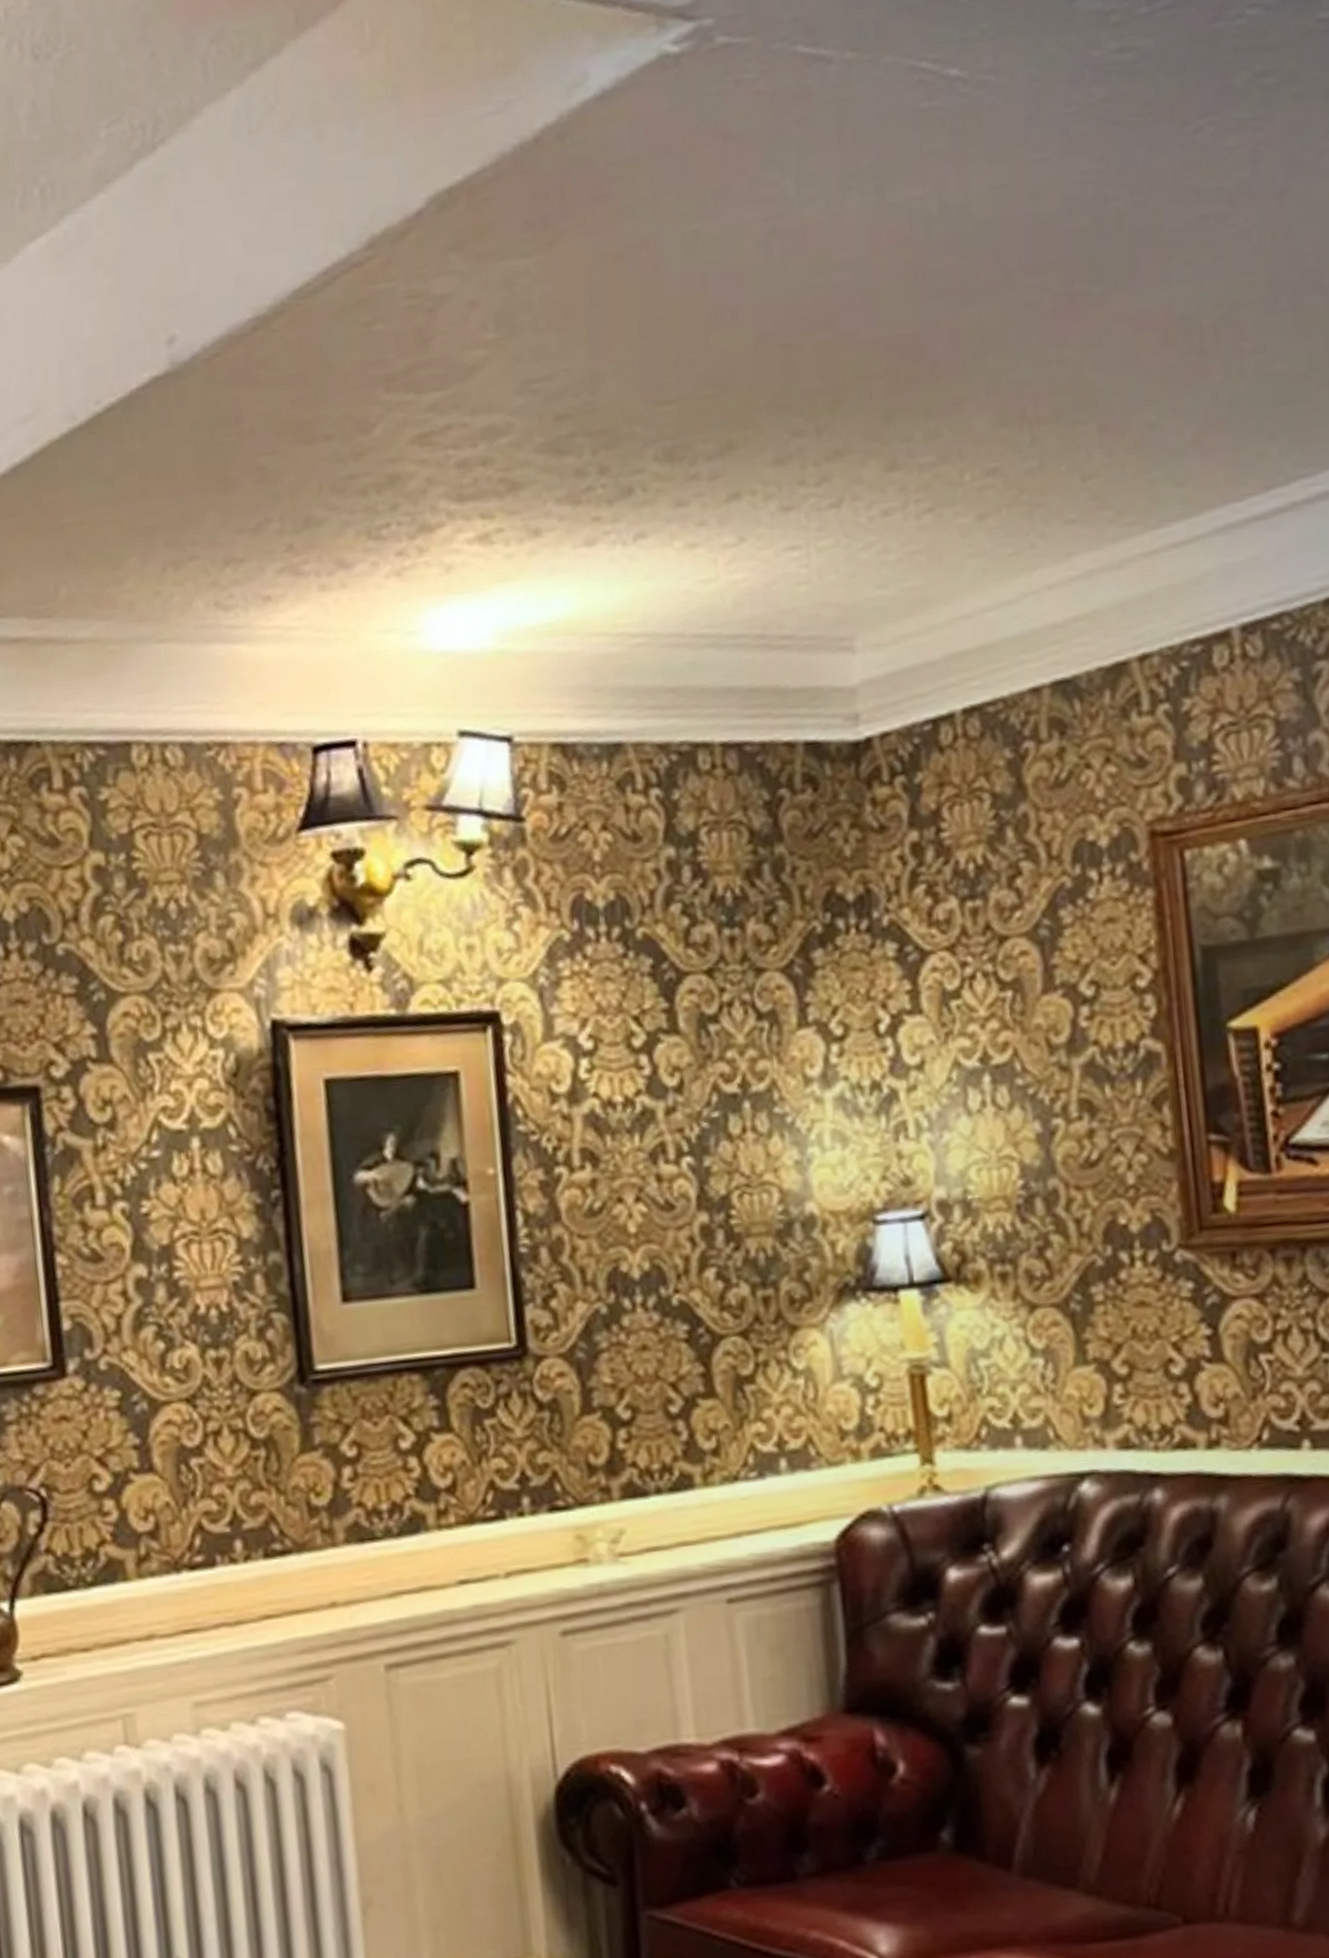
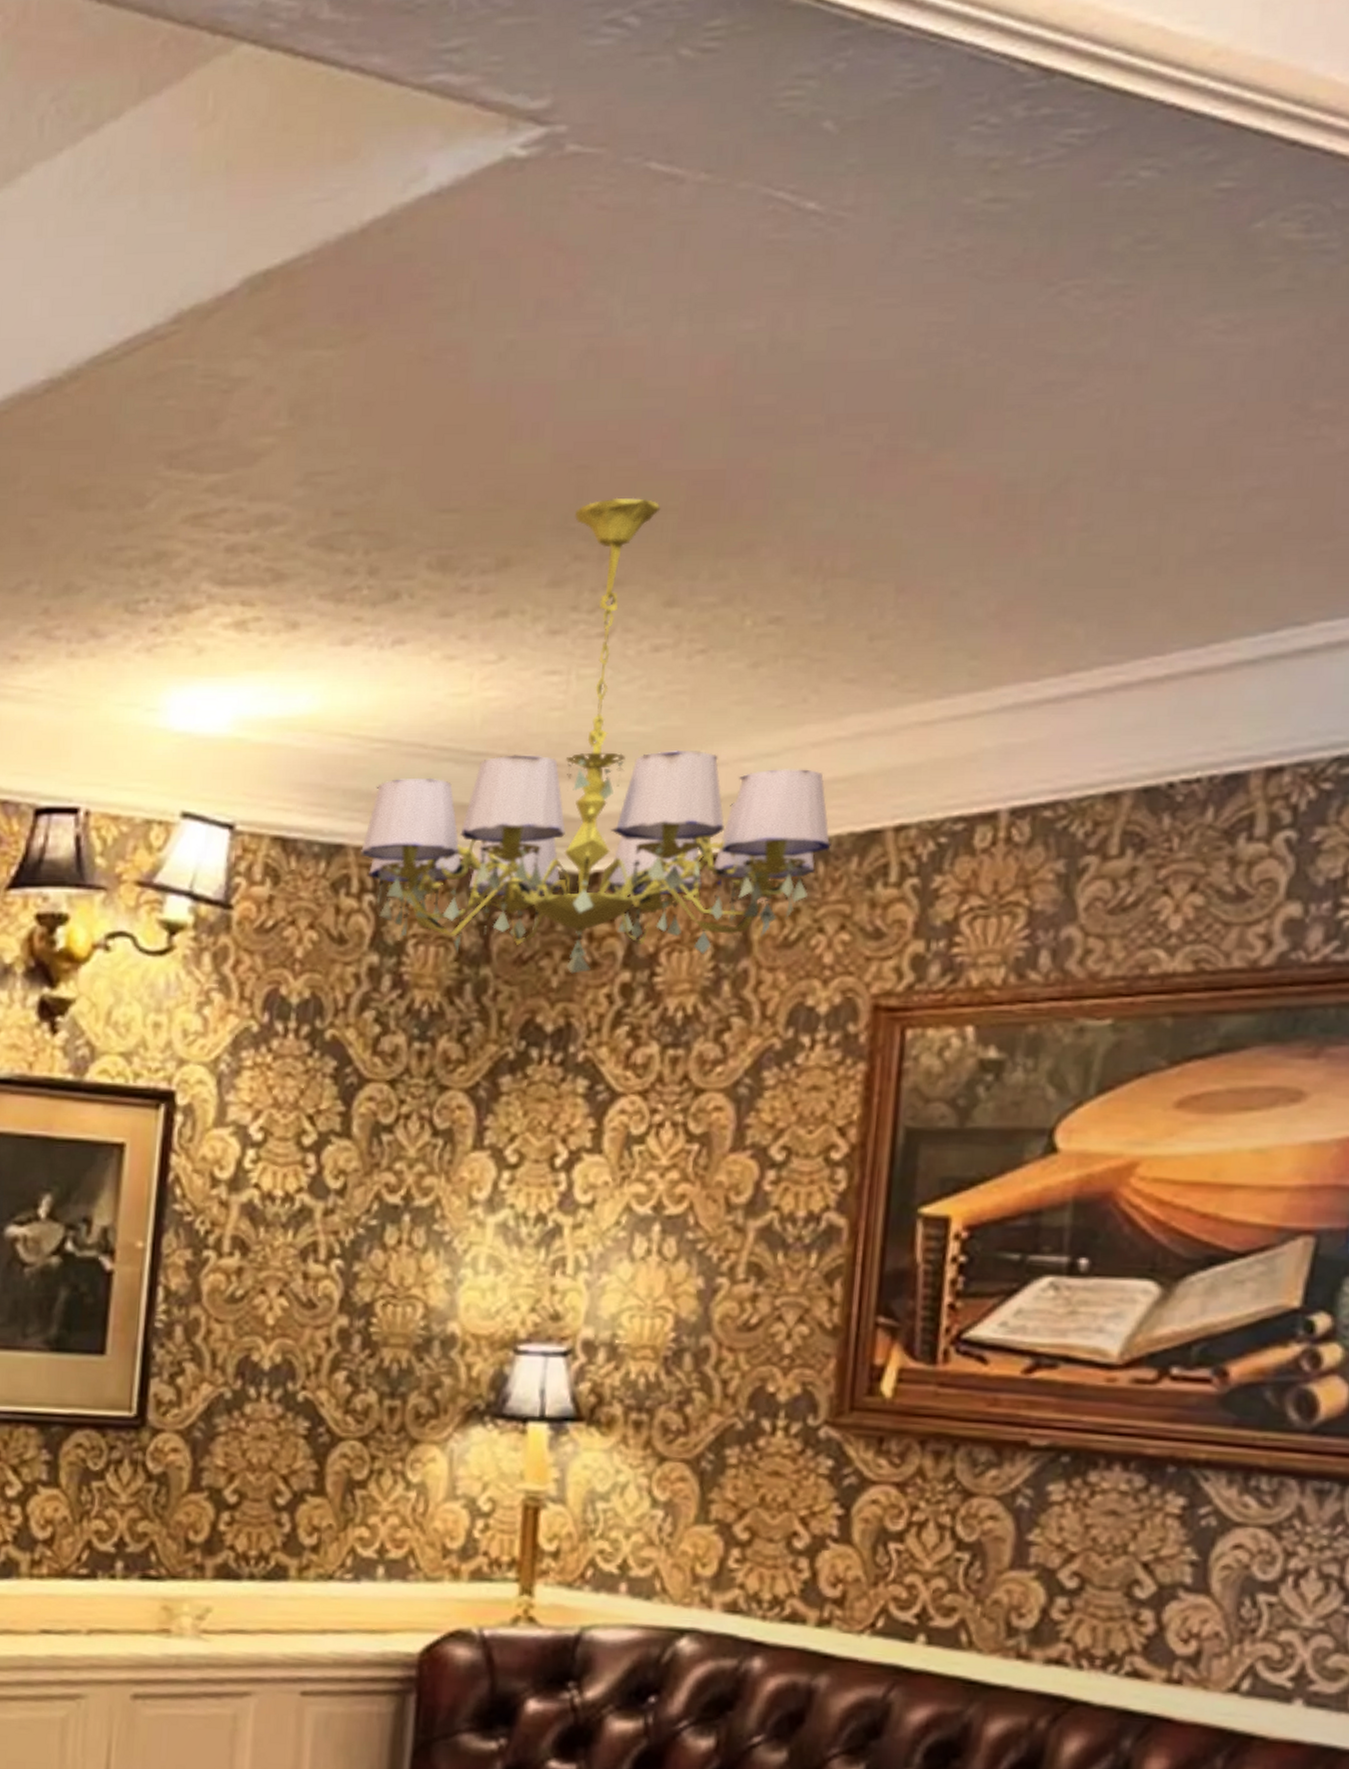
chandelier: none [639,369,1083,841] -> present [361,497,831,974]

